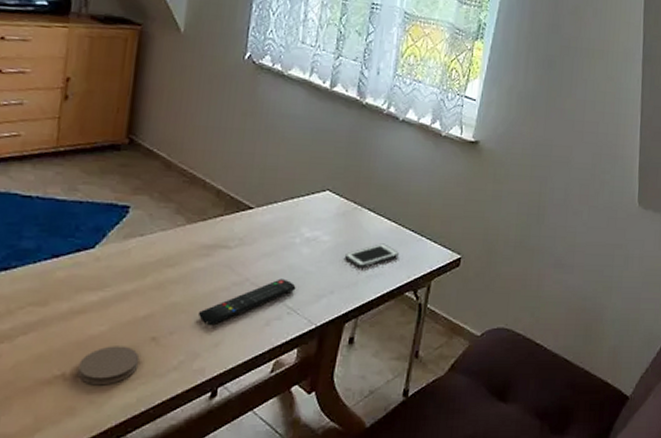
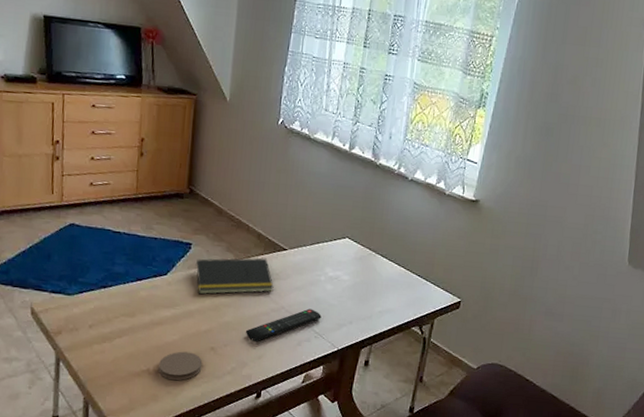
notepad: none [132,219,236,271] -> present [194,257,274,295]
cell phone: present [345,243,399,267] -> none [362,285,407,304]

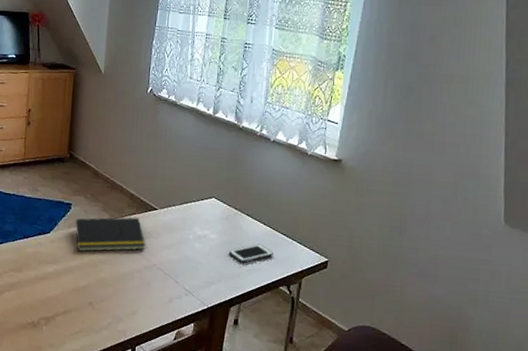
coaster: present [158,351,203,381] -> none [42,305,82,334]
remote control: present [245,308,322,341] -> none [120,266,191,298]
cell phone: none [362,285,407,304] -> present [229,244,273,263]

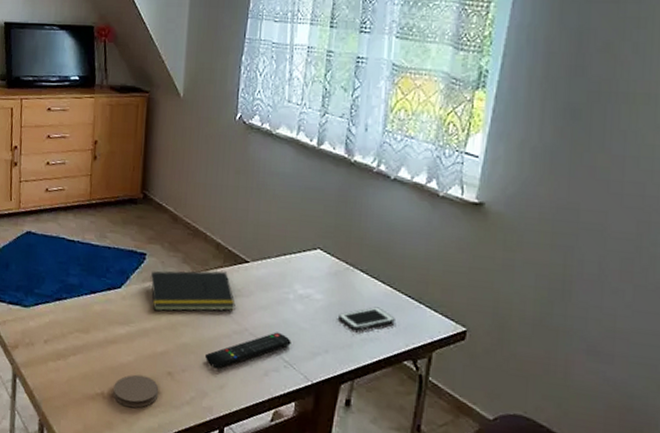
coaster: none [42,305,82,334] -> present [113,374,159,408]
remote control: none [120,266,191,298] -> present [204,332,291,368]

